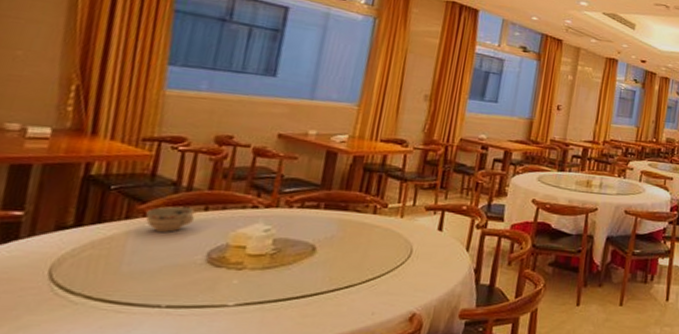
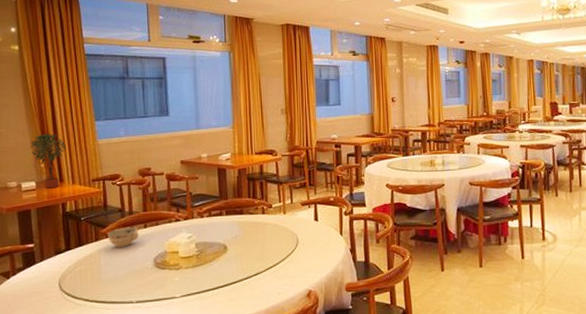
potted tree: none [57,67,115,142] -> present [30,133,66,189]

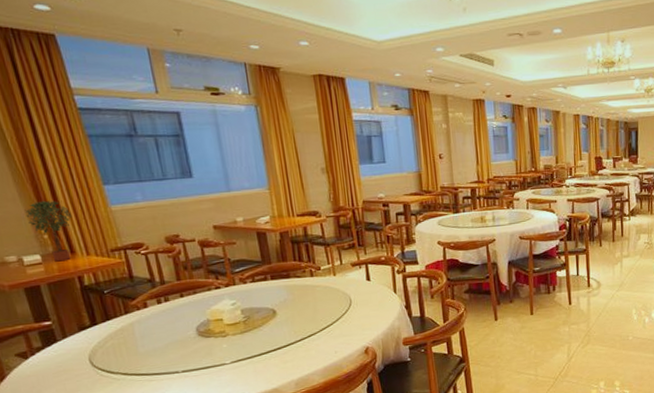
teacup: present [108,226,139,247] -> none [138,297,176,319]

